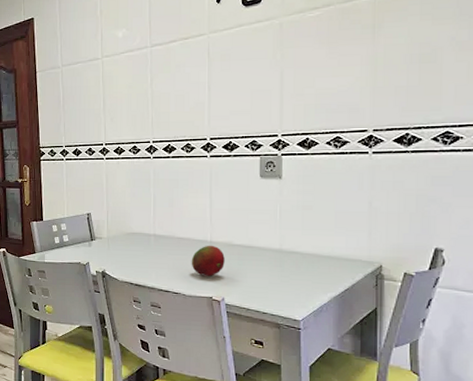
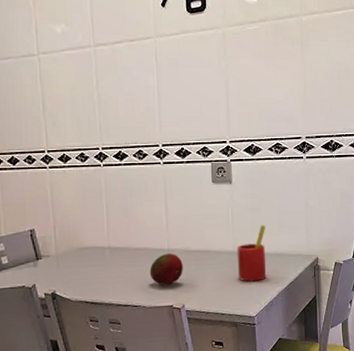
straw: none [283,223,319,284] -> present [237,224,267,282]

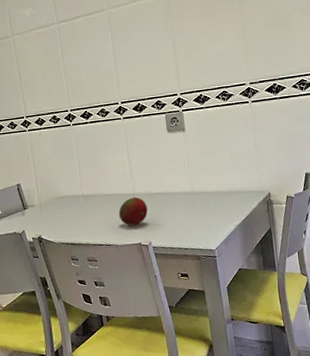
straw: present [237,224,267,282] -> none [194,165,223,219]

